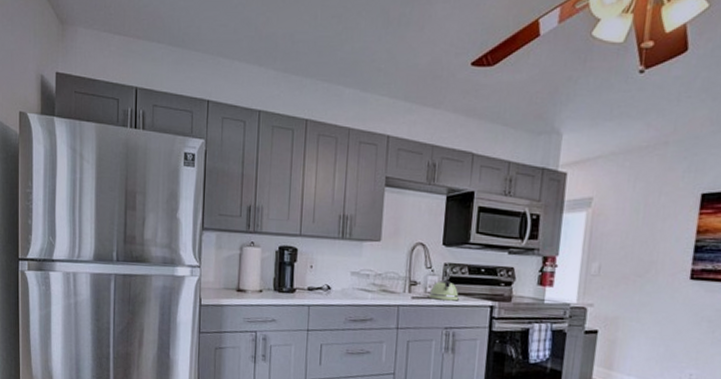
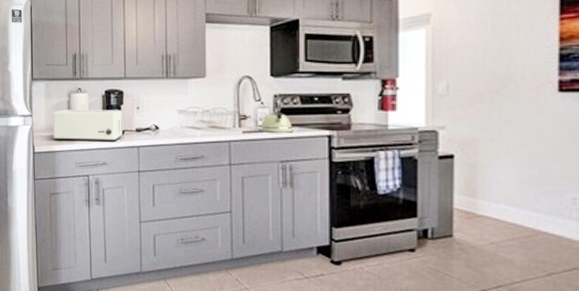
toaster: none [222,262,295,299] -> present [53,109,123,142]

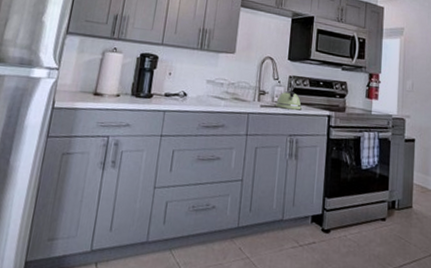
toaster: present [53,109,123,142] -> none [78,66,154,104]

